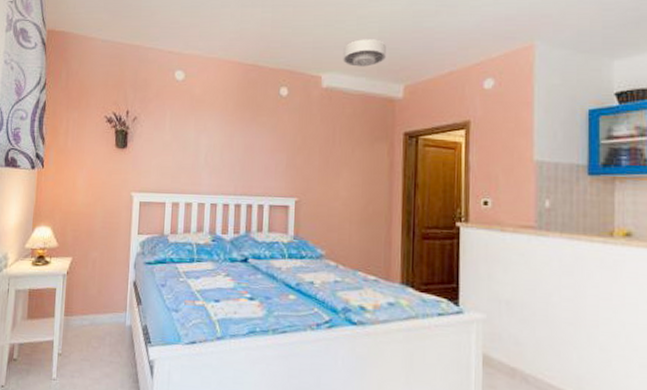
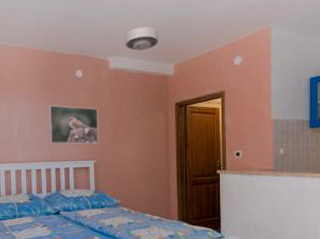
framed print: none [242,128,305,178] -> present [48,105,99,145]

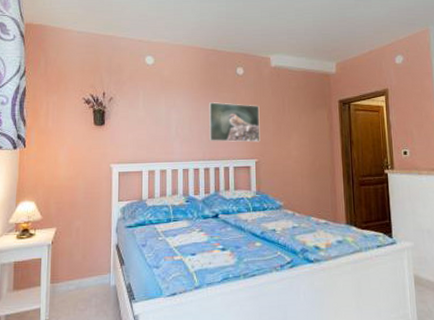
ceiling light: present [125,27,159,51] -> none [286,27,320,49]

